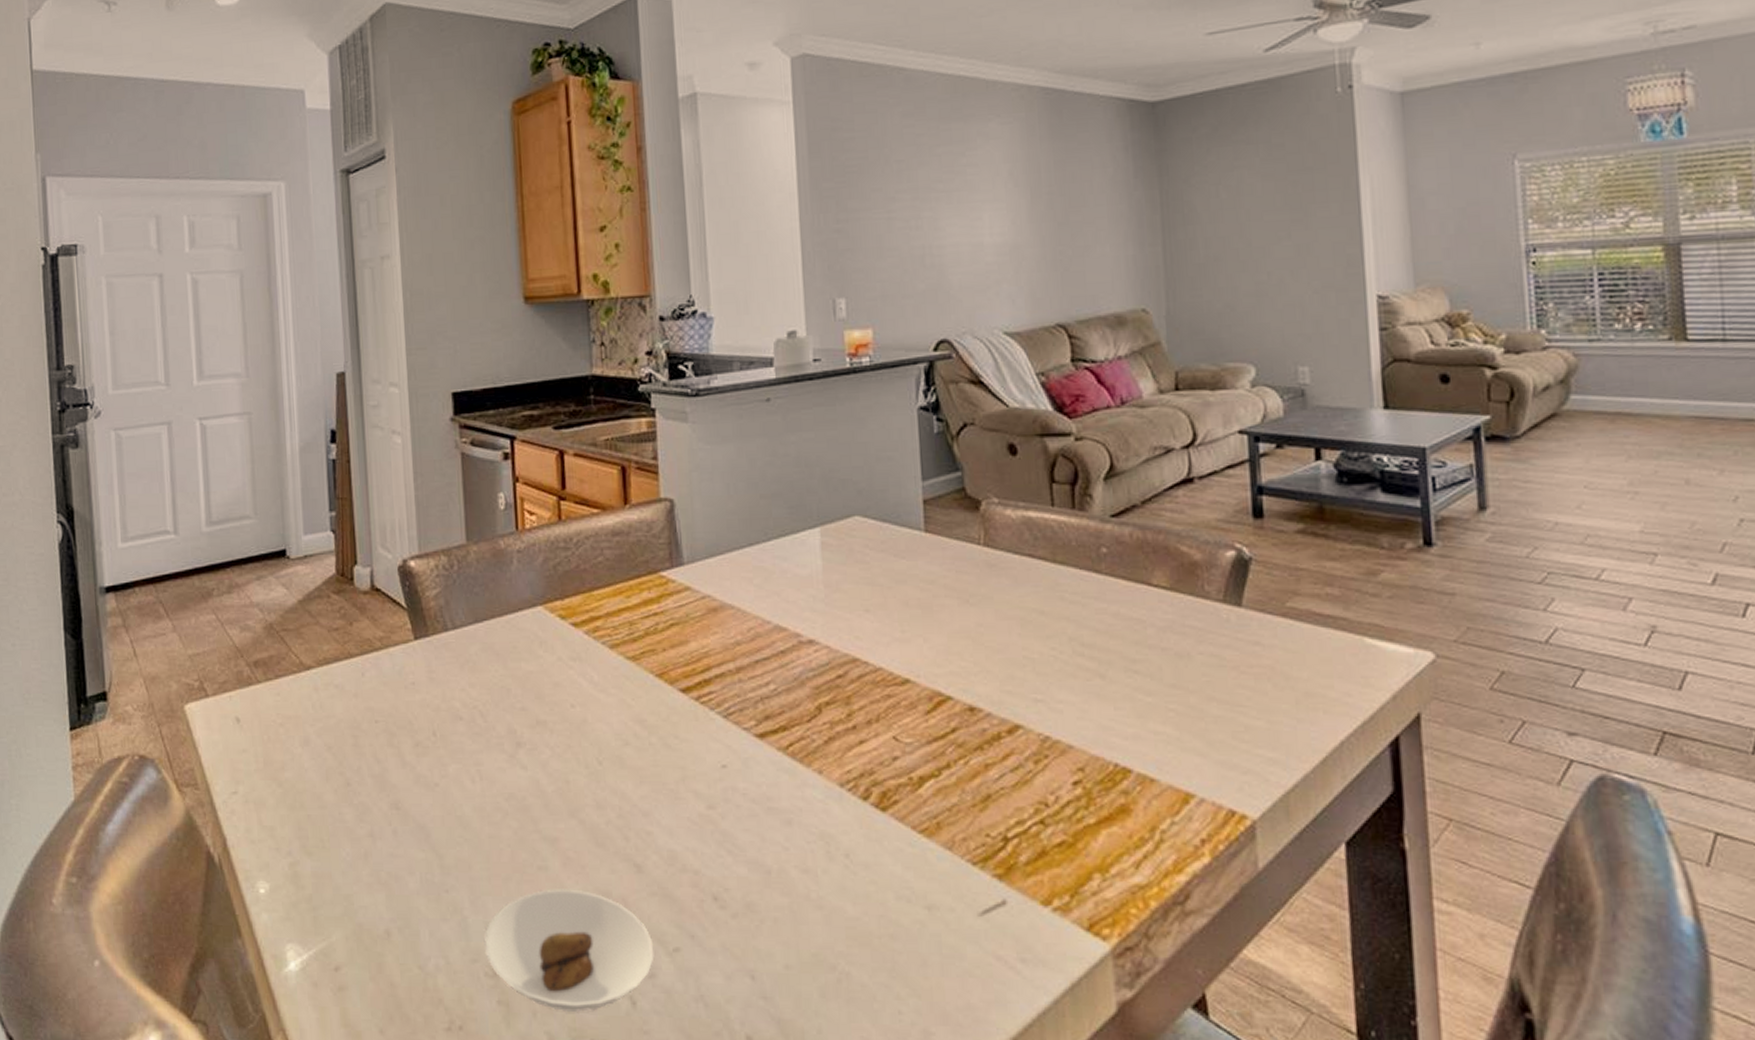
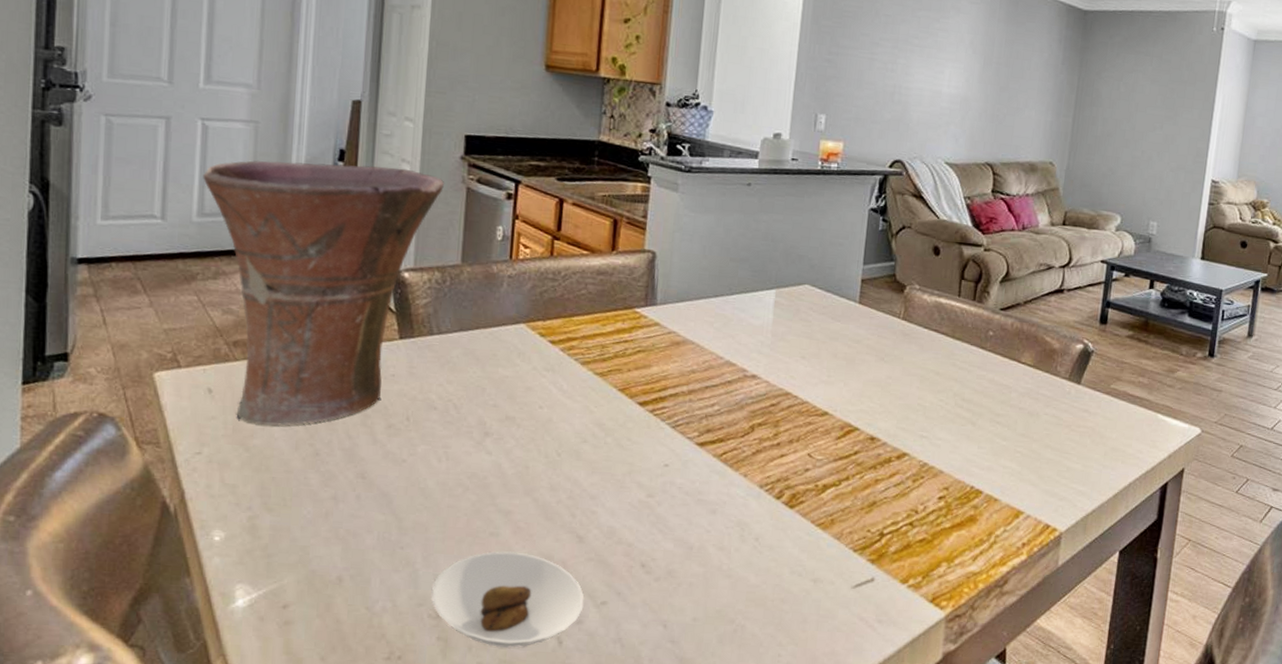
vase: none [207,441,438,754] -> present [203,160,444,426]

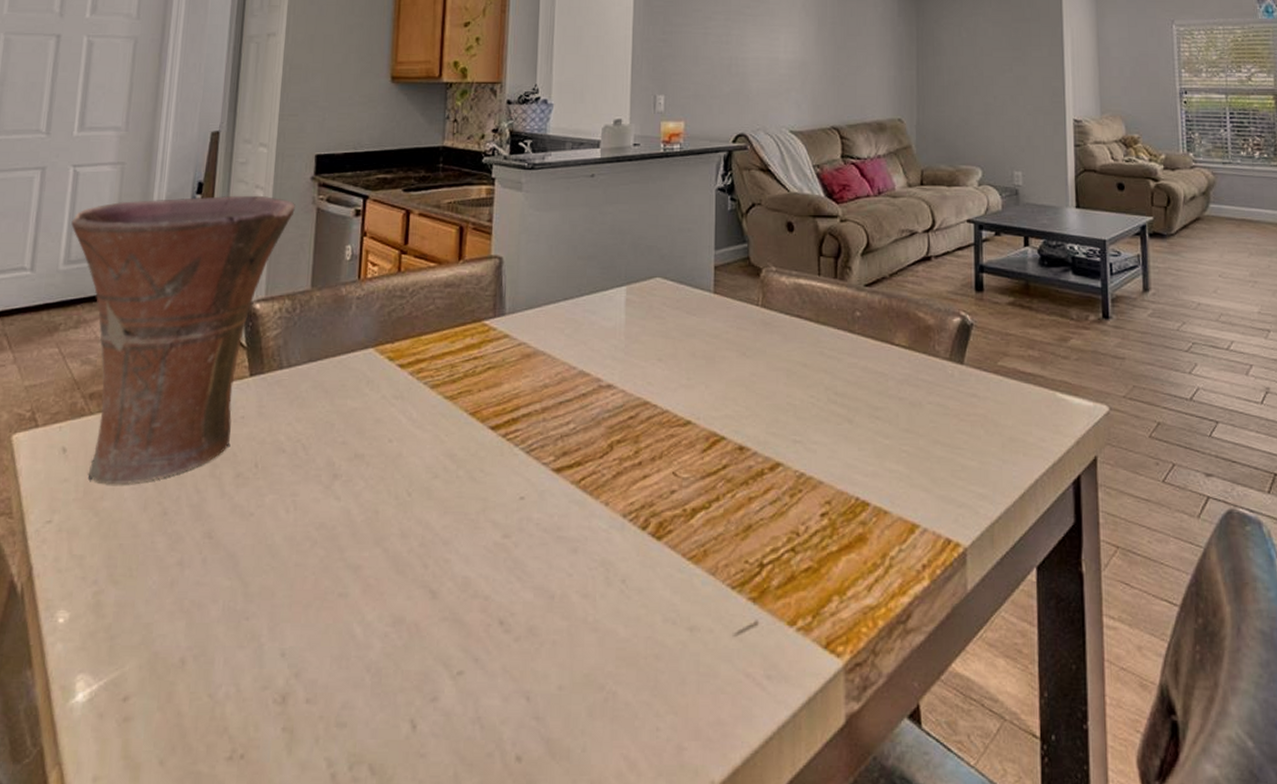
saucer: present [431,551,585,648] -> none [276,615,439,737]

